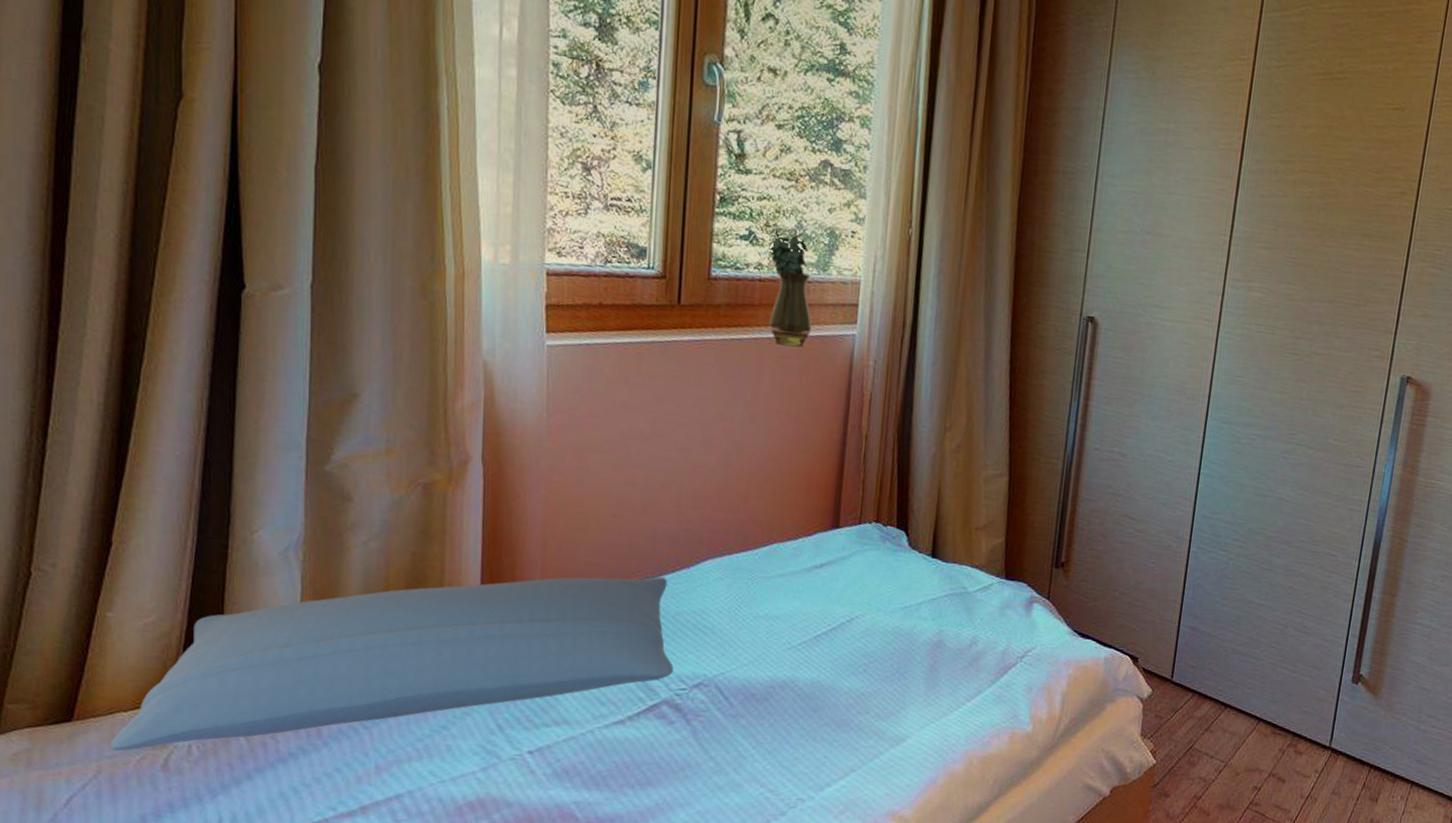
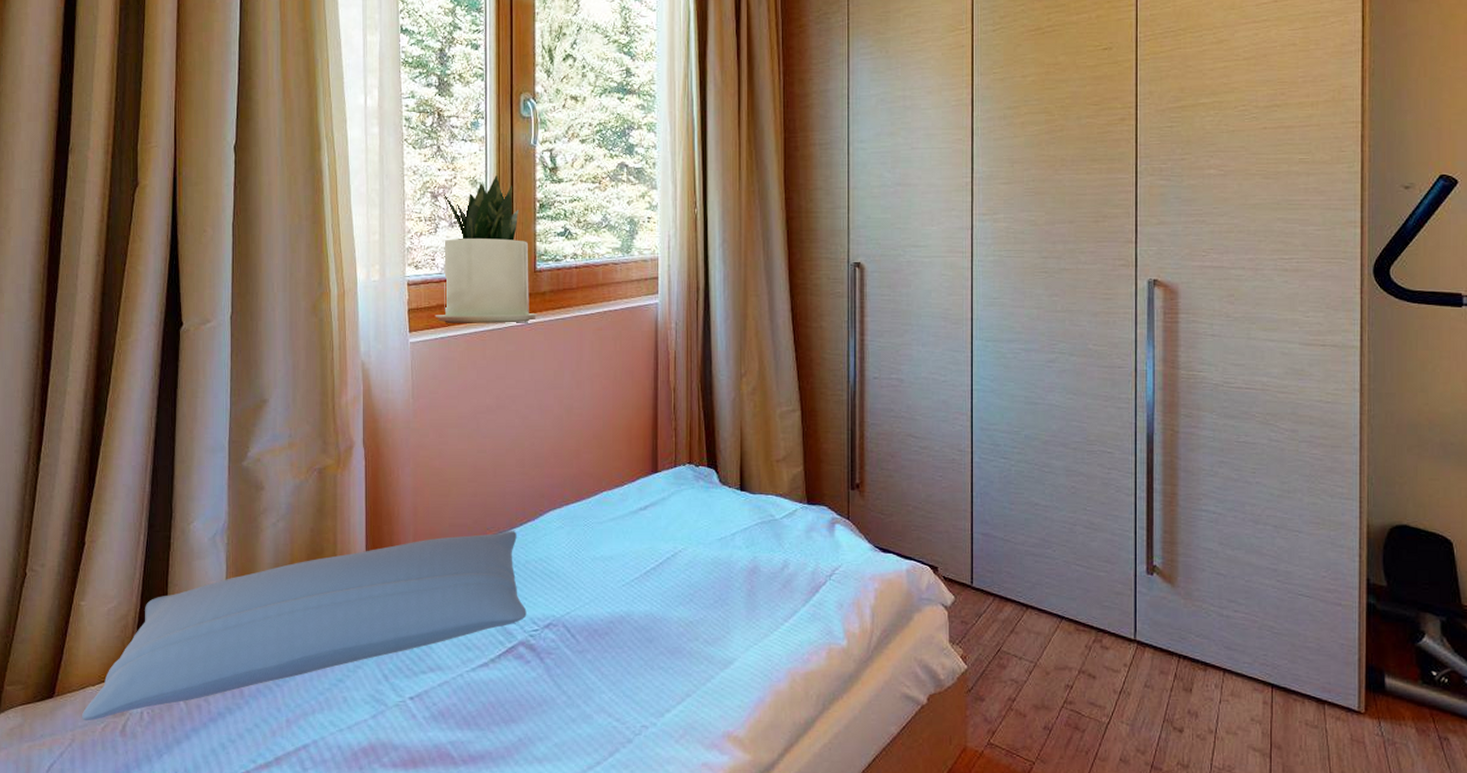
planter: none [580,154,709,338] -> present [435,176,538,323]
vase: present [766,229,813,348] -> none [579,224,622,319]

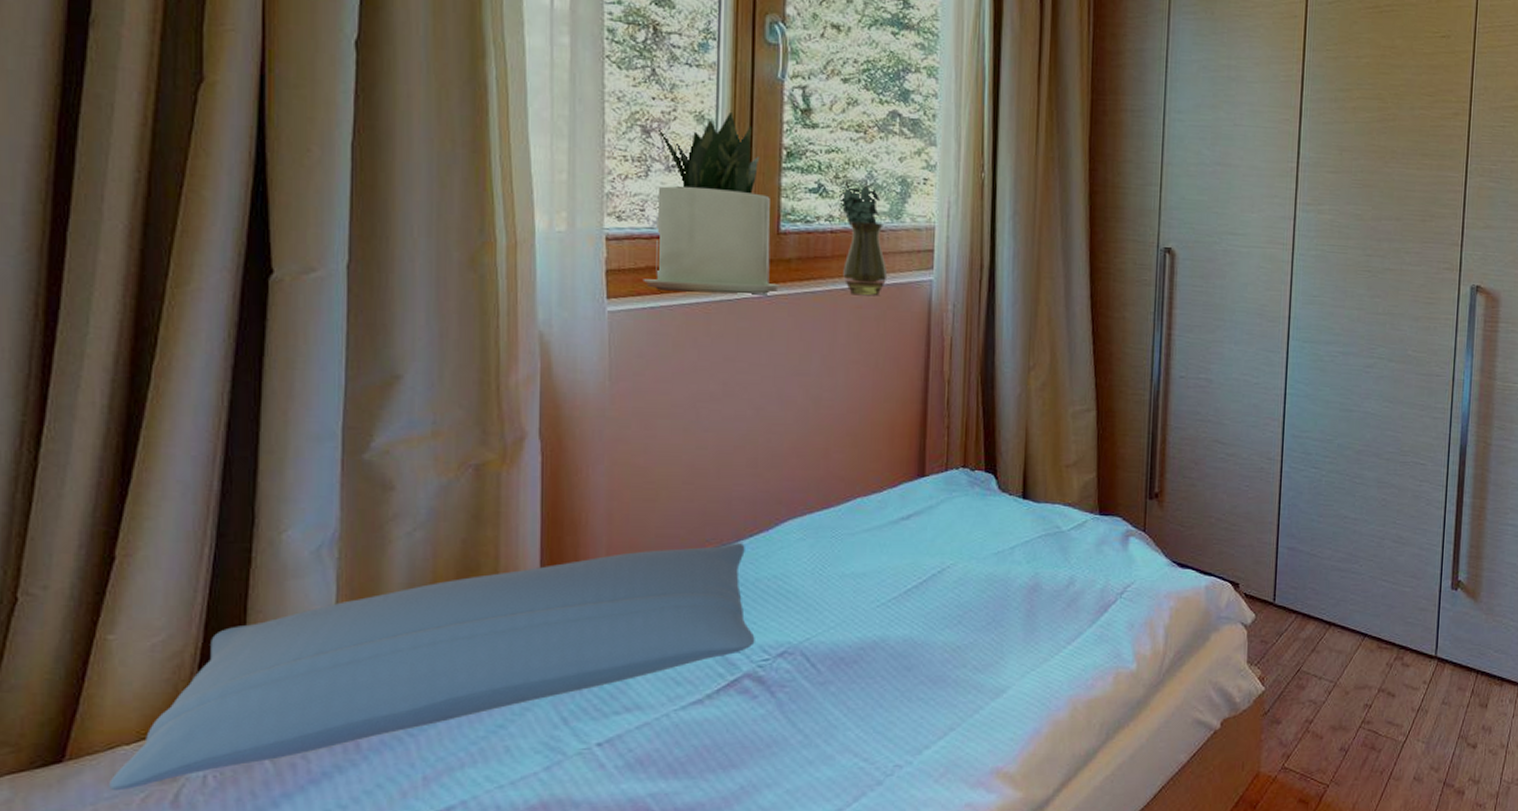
vase: none [579,224,622,319] -> present [836,181,888,297]

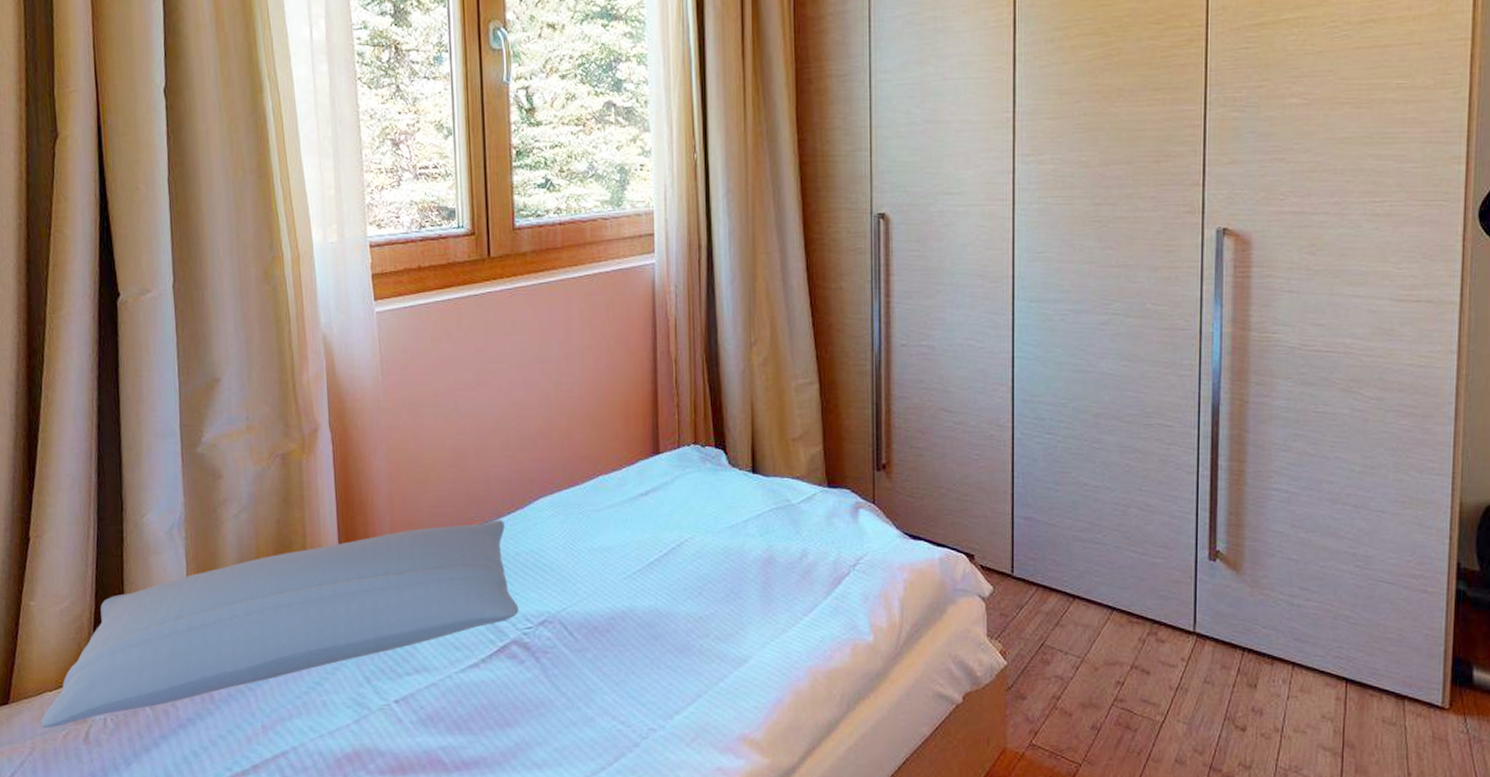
planter: present [642,112,780,295] -> none [402,119,519,290]
vase: present [836,181,888,297] -> none [562,173,613,283]

